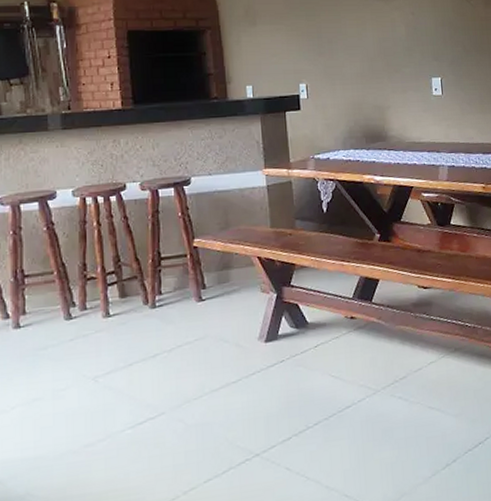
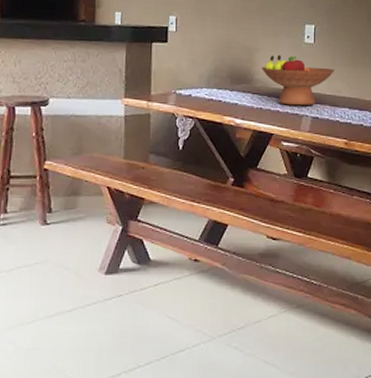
fruit bowl: none [394,109,465,158] -> present [261,54,334,106]

